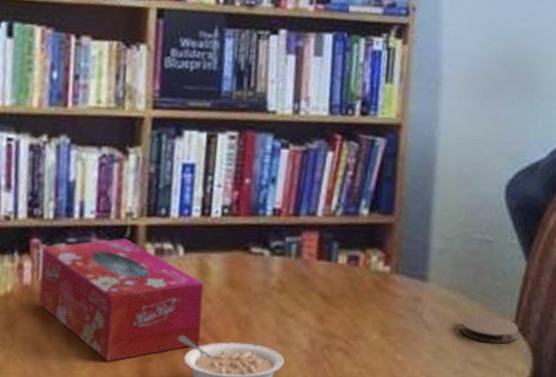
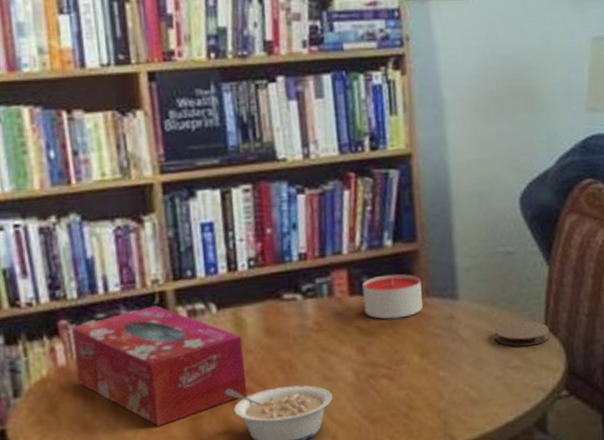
candle: none [330,244,392,292] -> present [362,274,424,319]

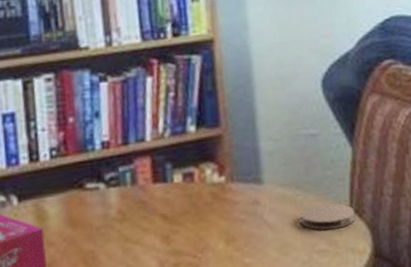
candle: present [362,274,424,319] -> none [166,159,228,206]

